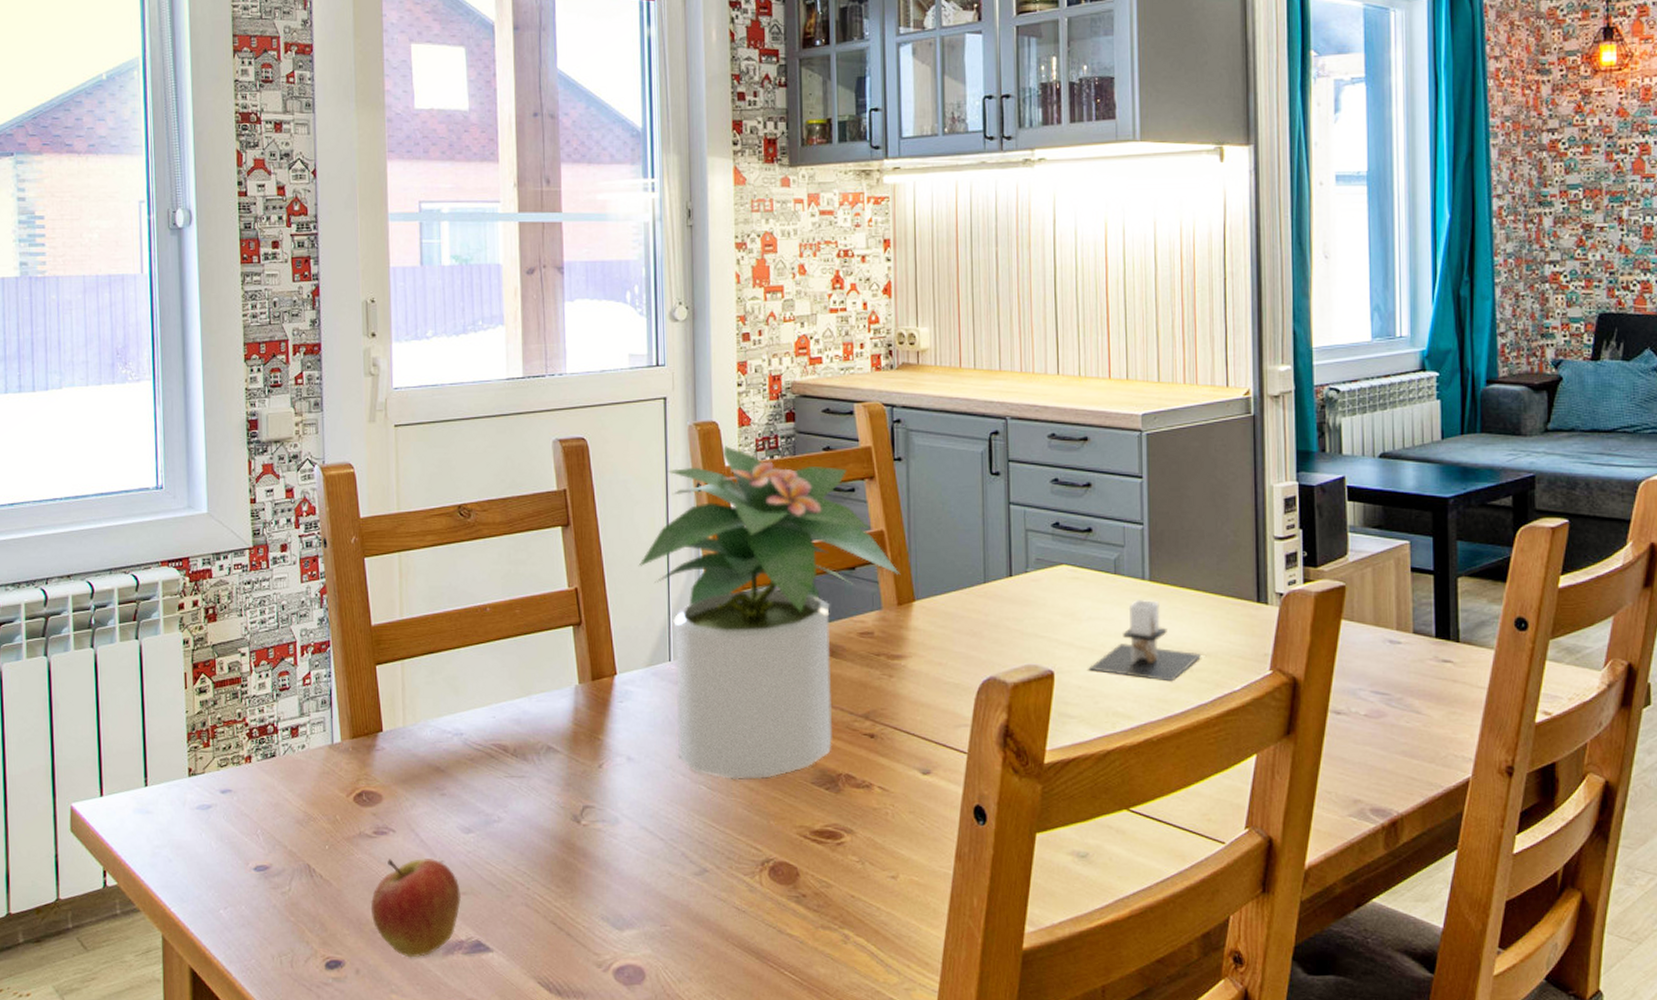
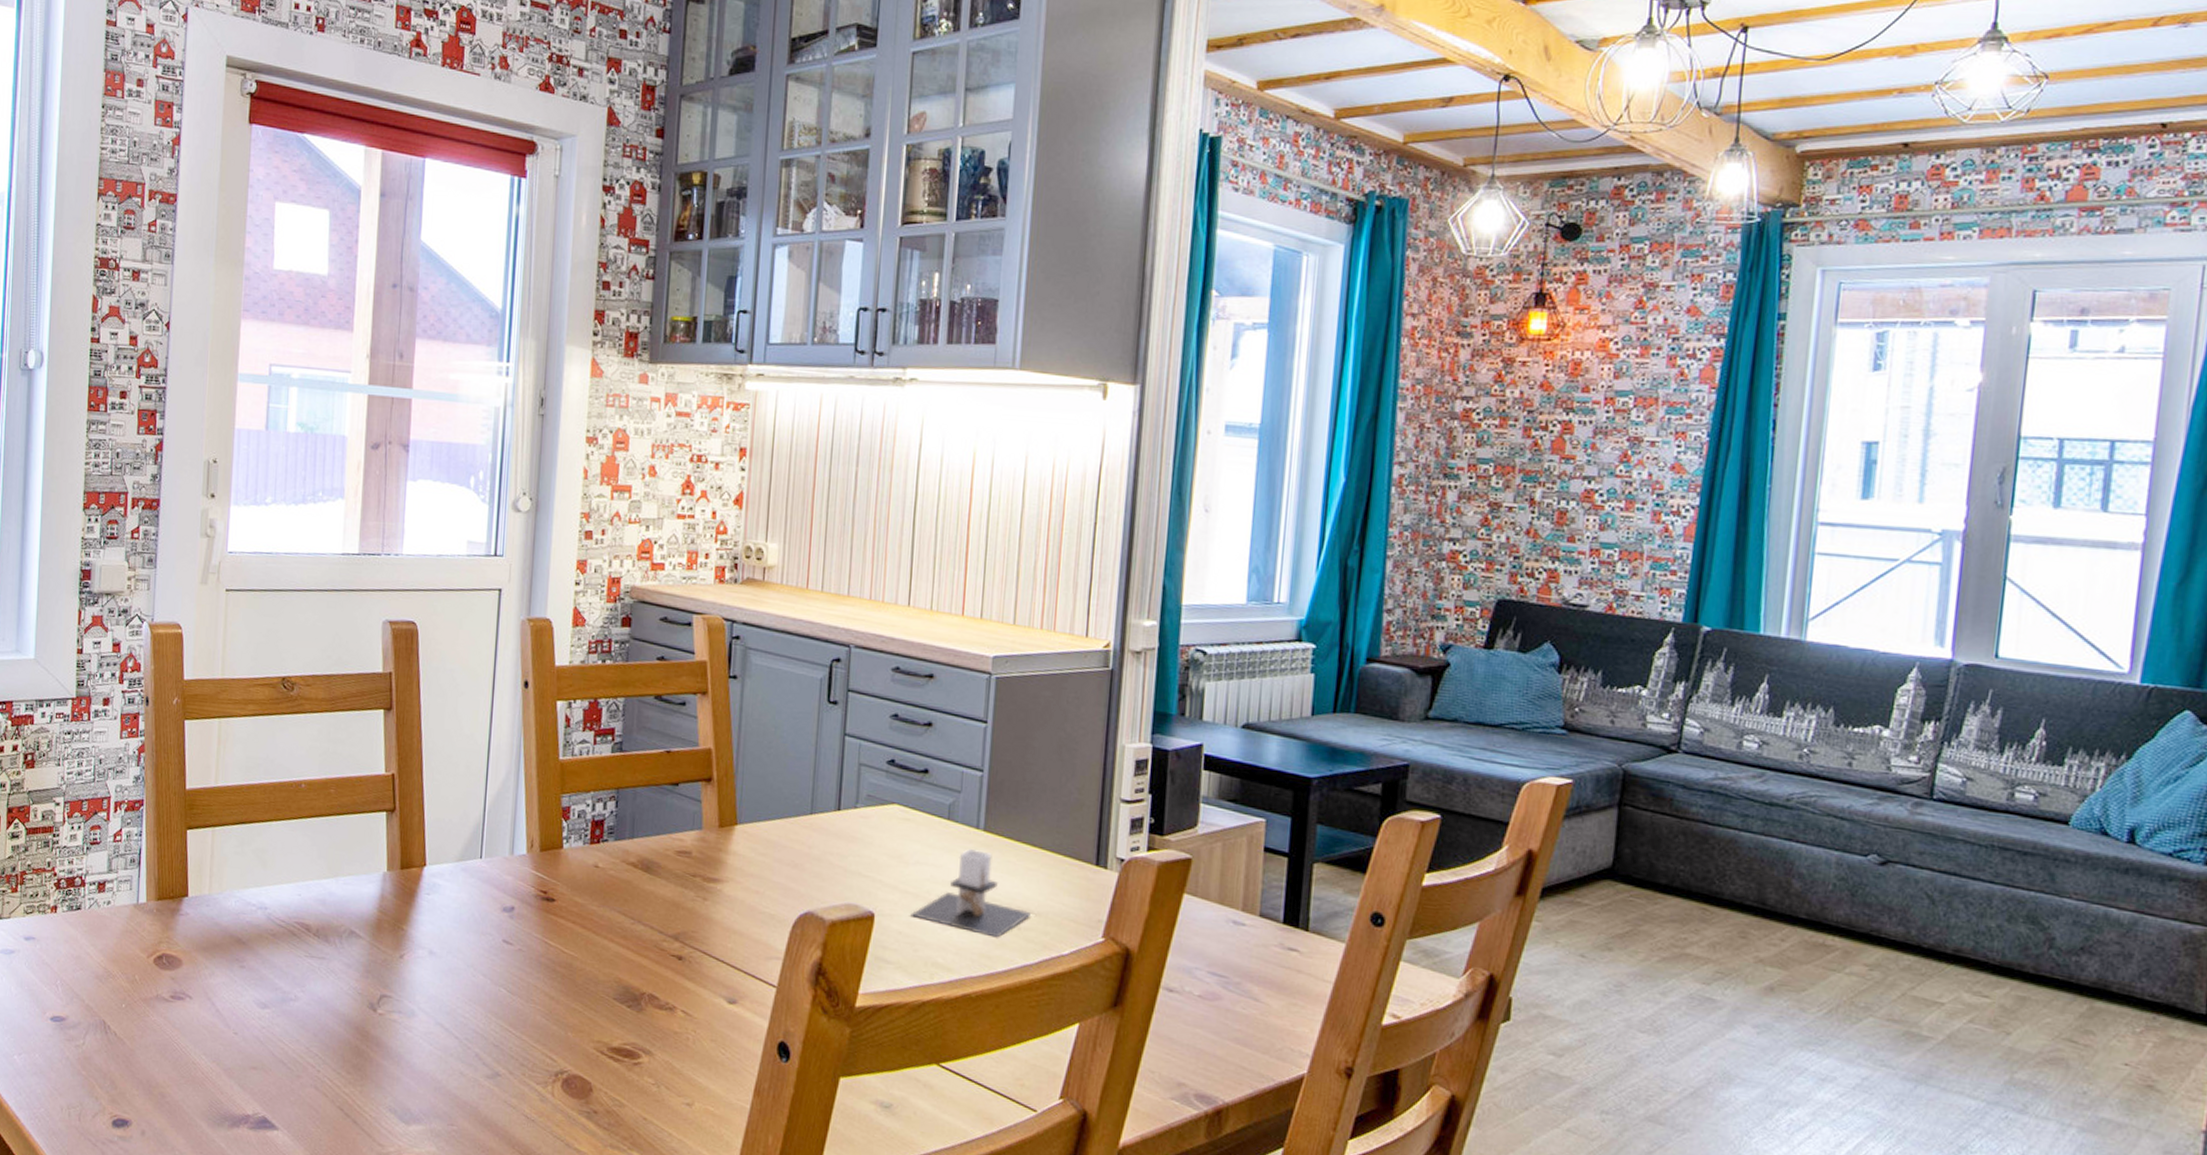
fruit: present [370,858,461,958] -> none [161,1025,251,1127]
potted plant: present [638,446,901,780] -> none [457,645,725,989]

